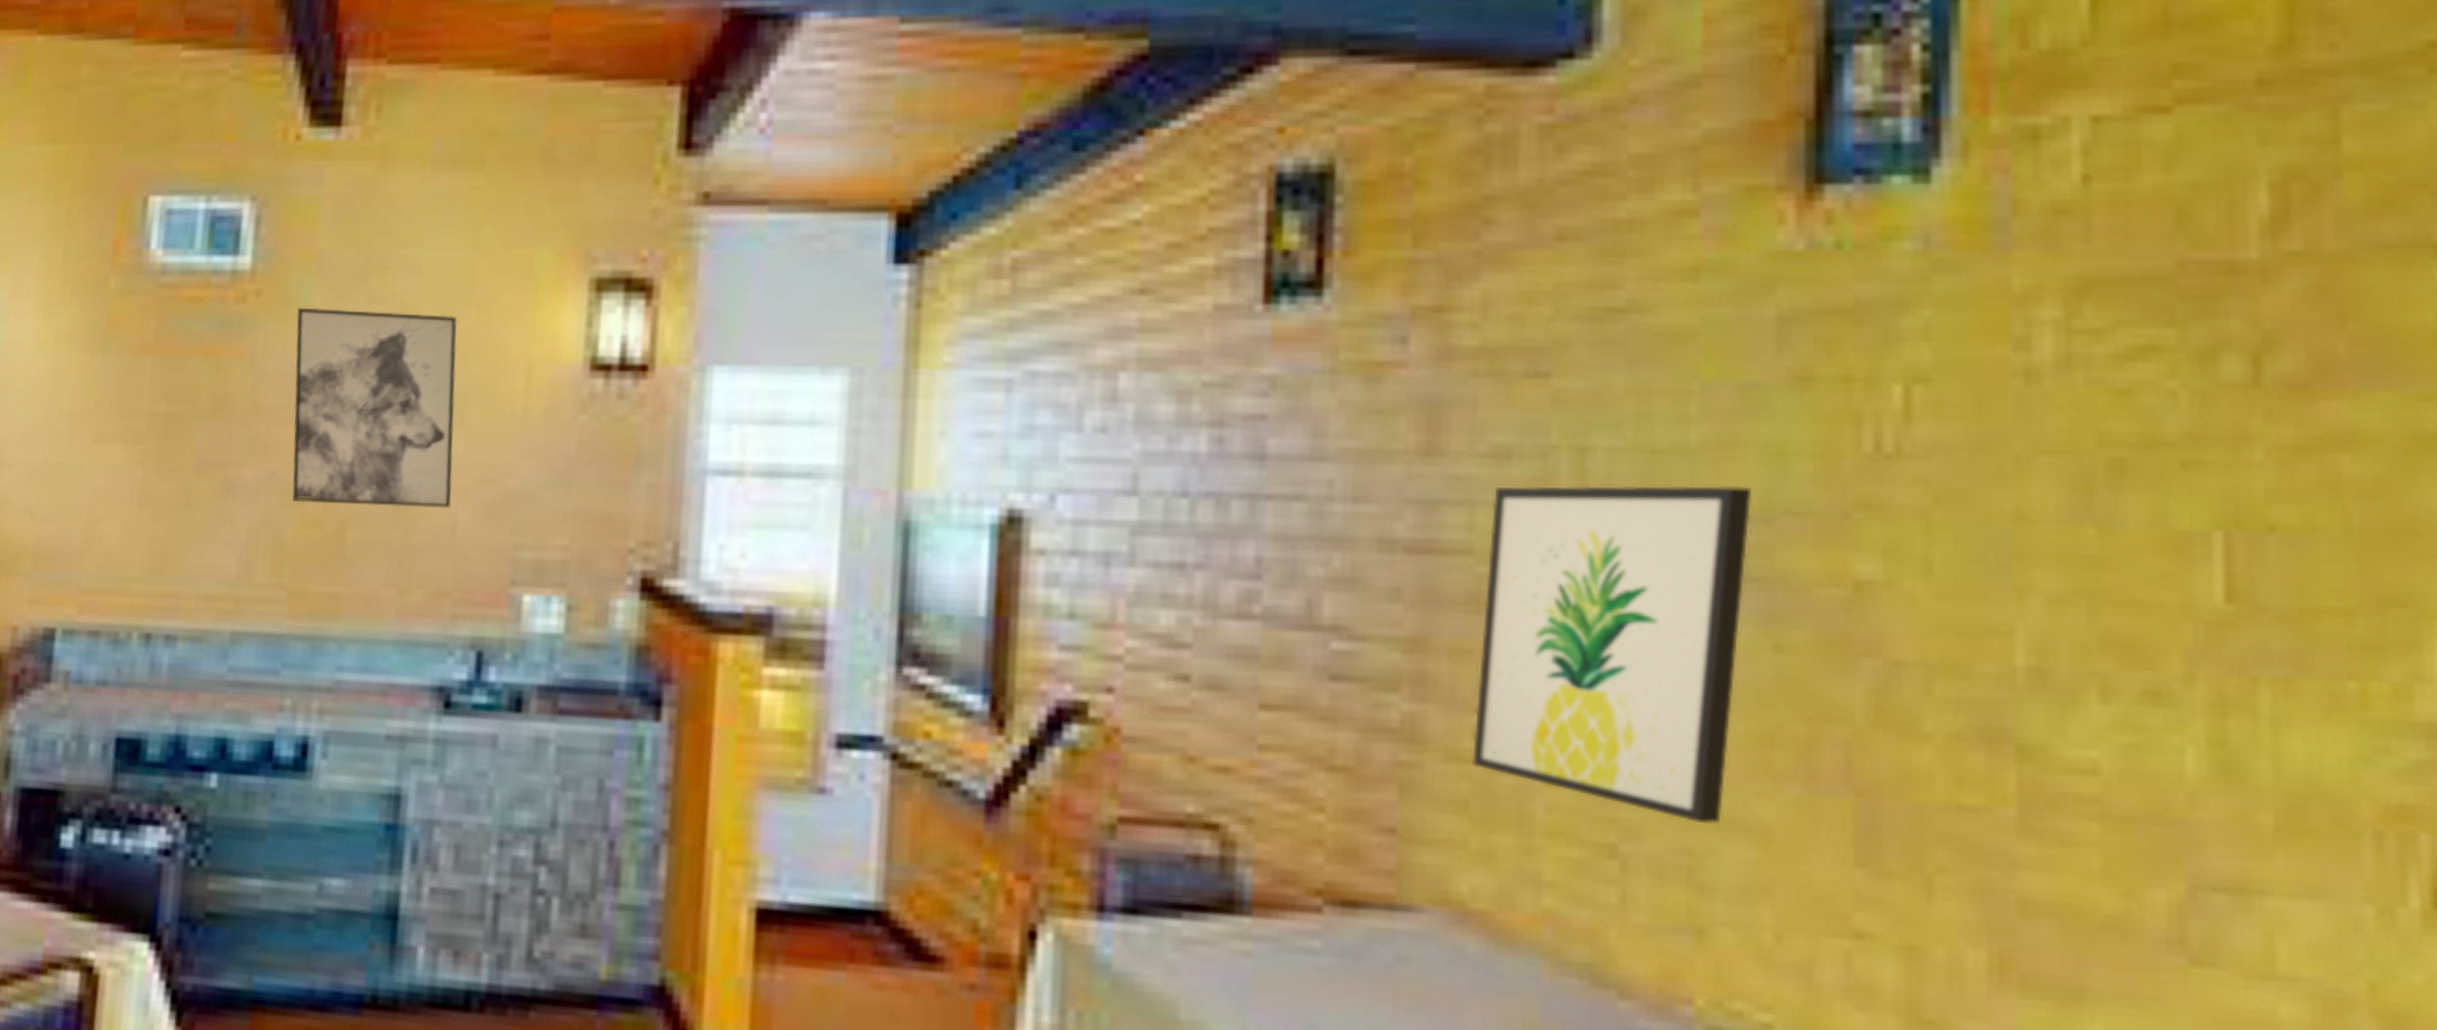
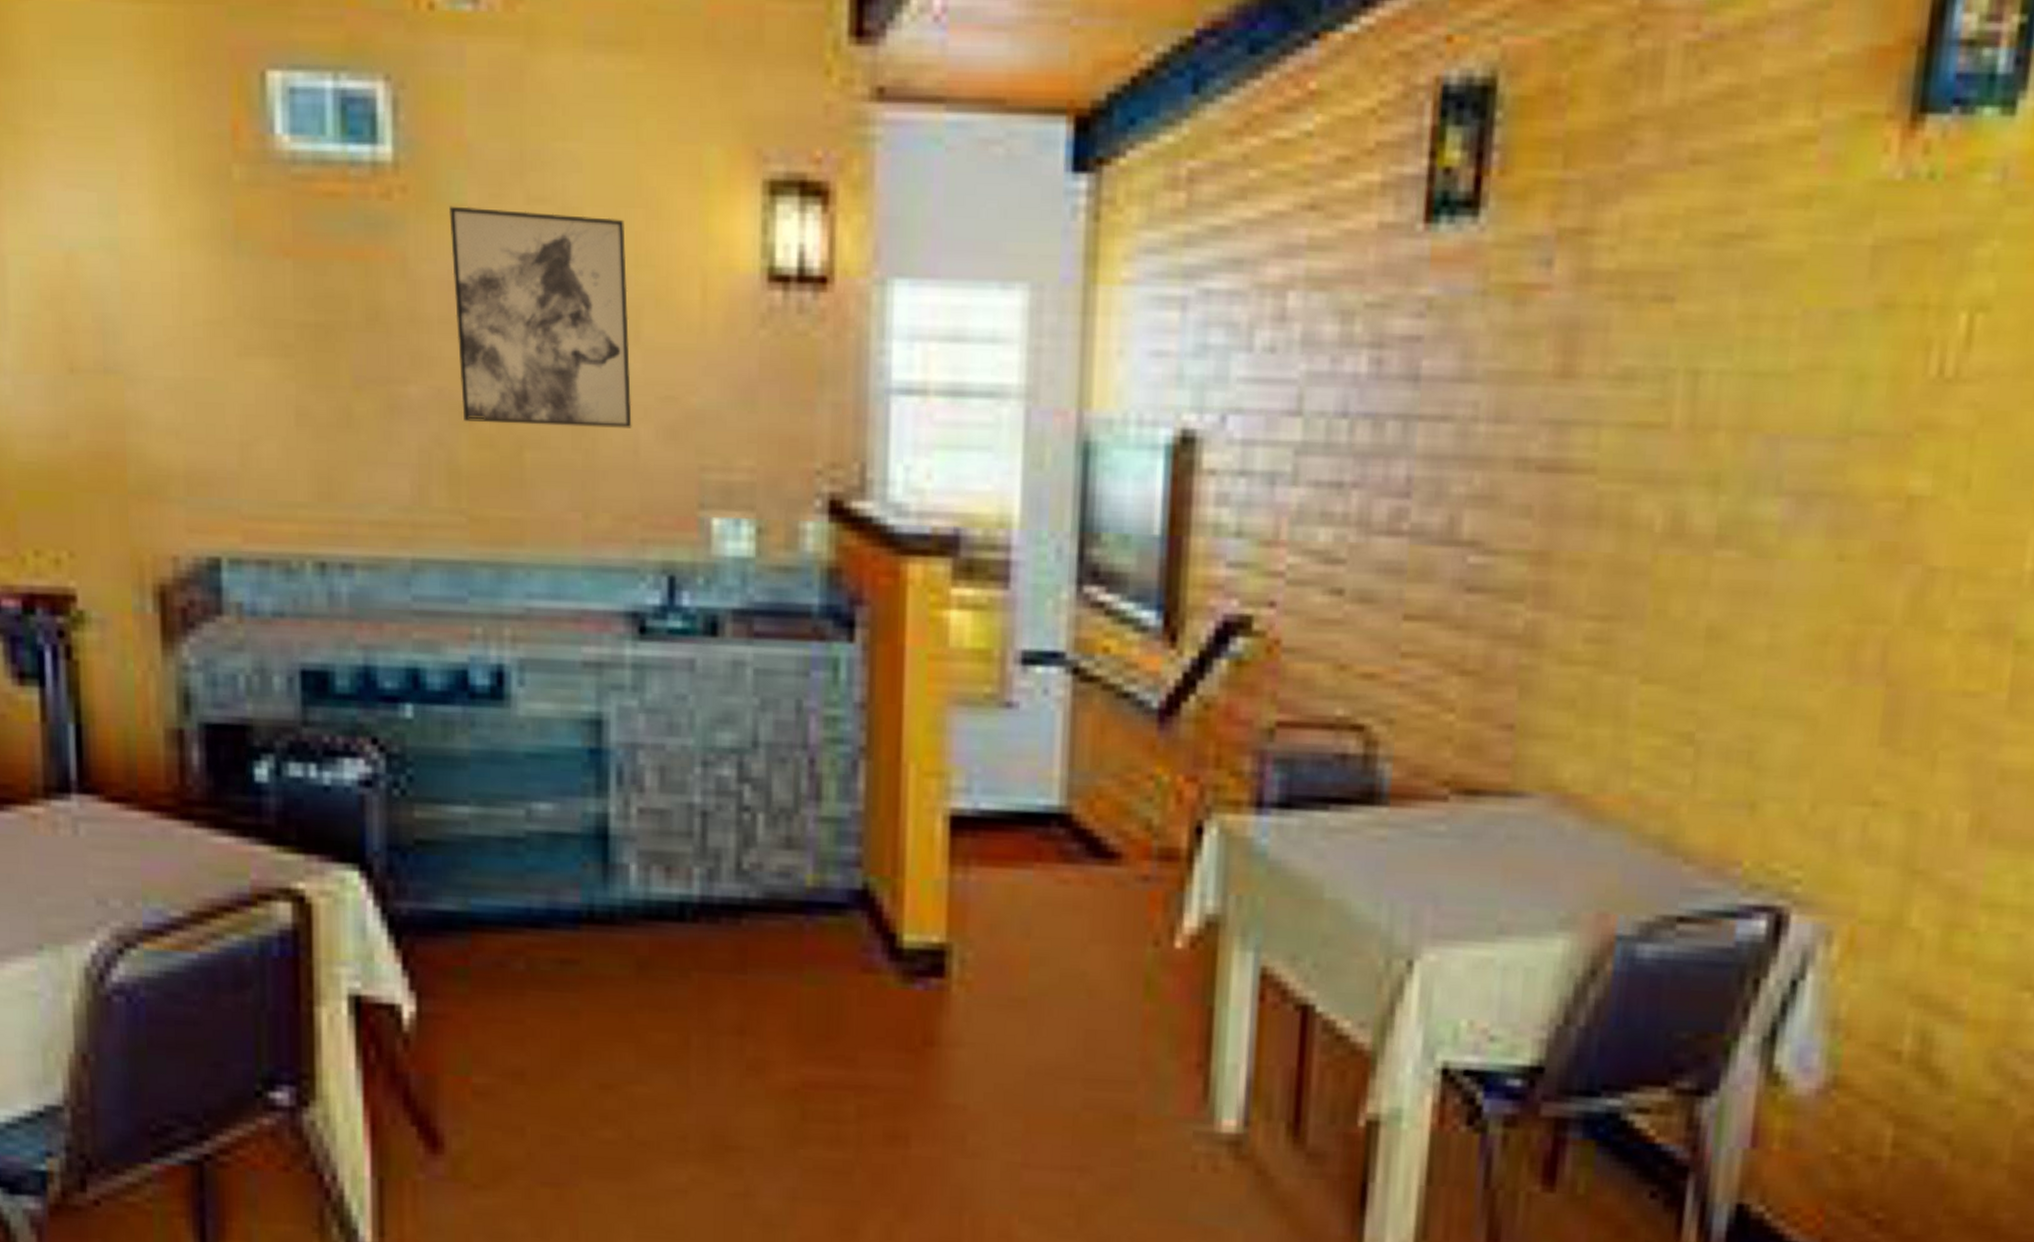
wall art: present [1472,485,1753,825] -> none [1581,407,1835,714]

